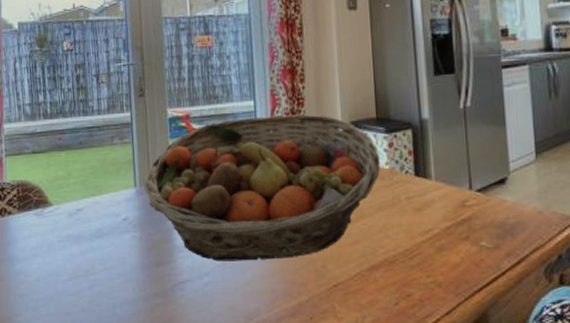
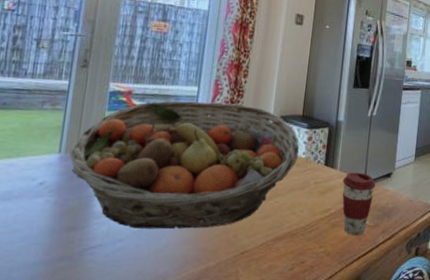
coffee cup: none [441,180,488,260] -> present [342,172,376,235]

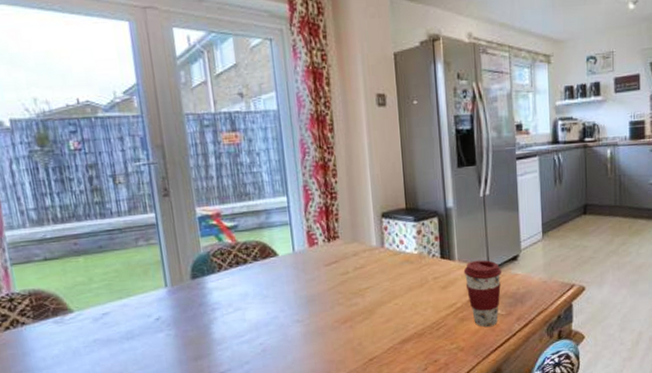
fruit basket: present [69,101,300,229] -> none [175,207,411,350]

